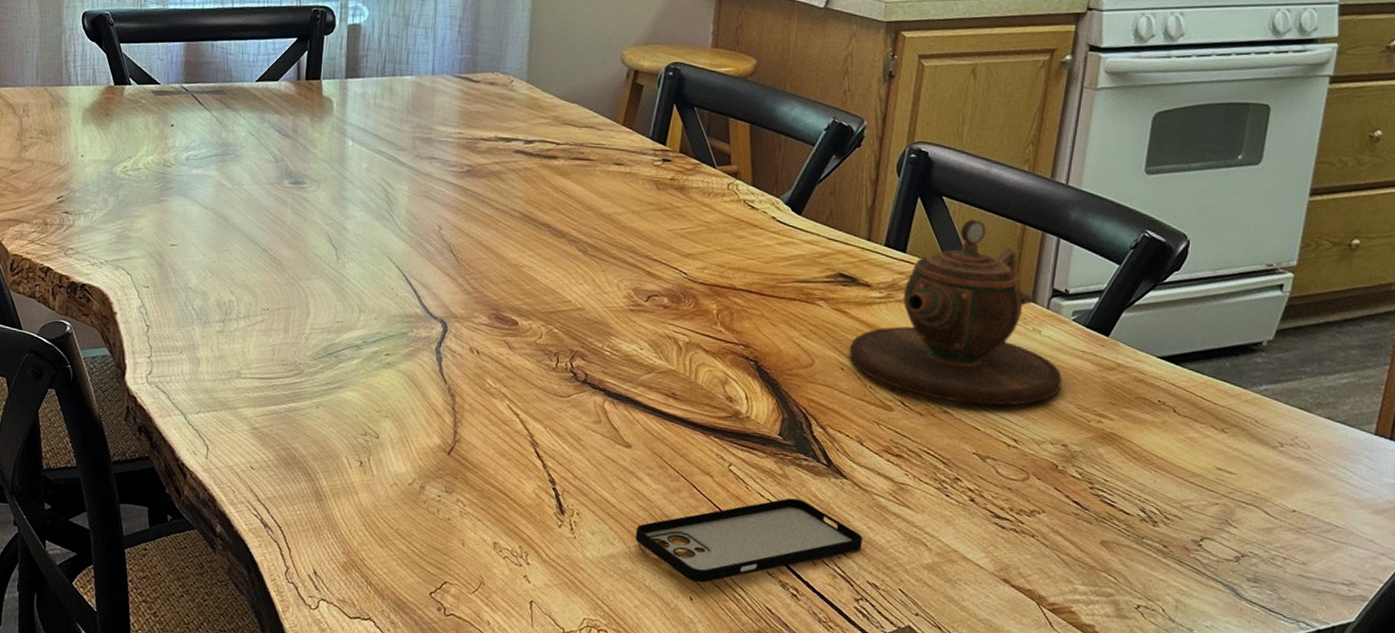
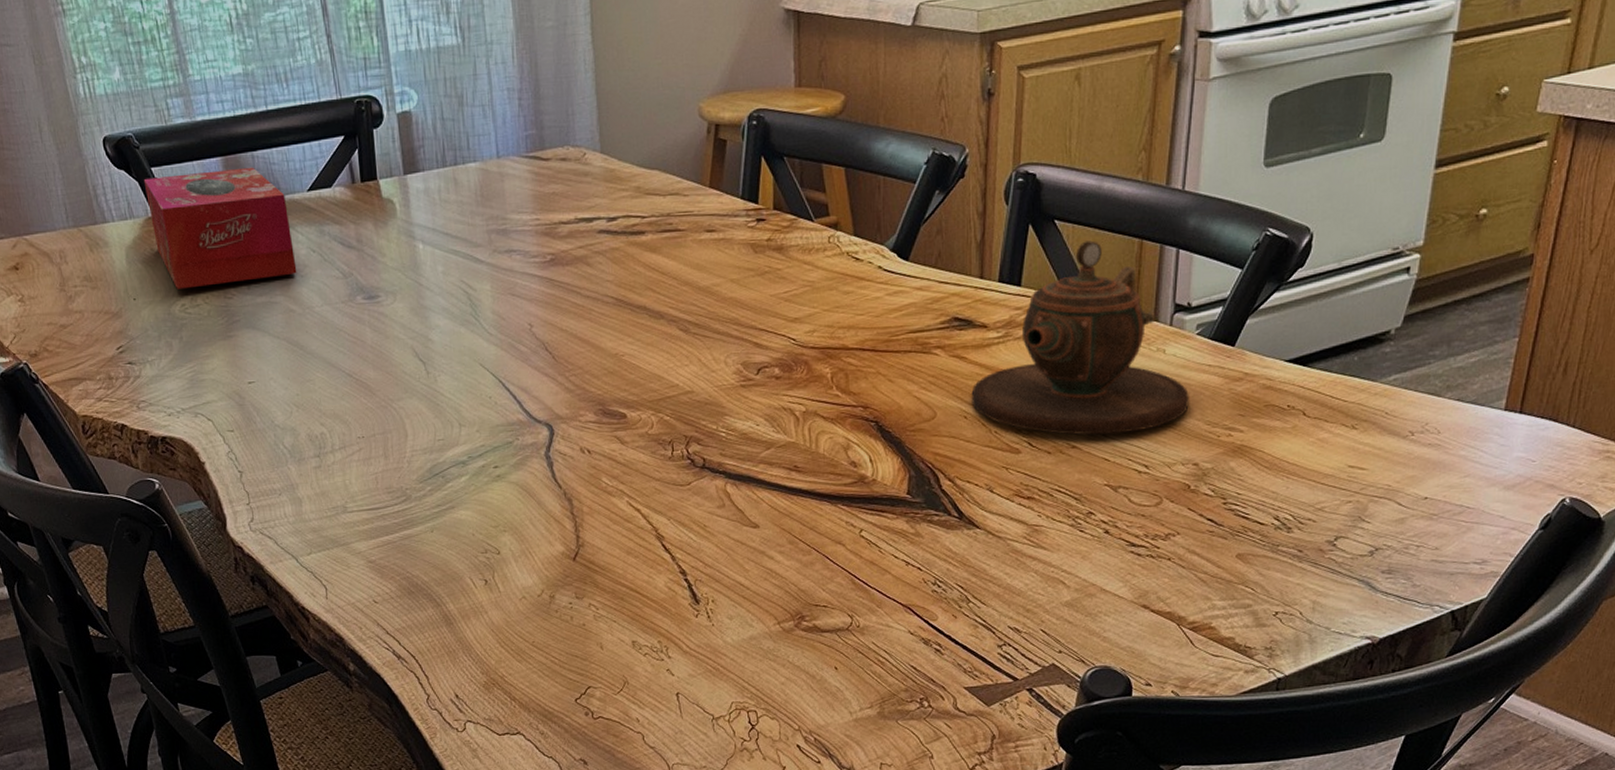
tissue box: none [111,52,236,153] -> present [143,167,297,289]
smartphone: present [635,498,862,583] -> none [773,555,1000,652]

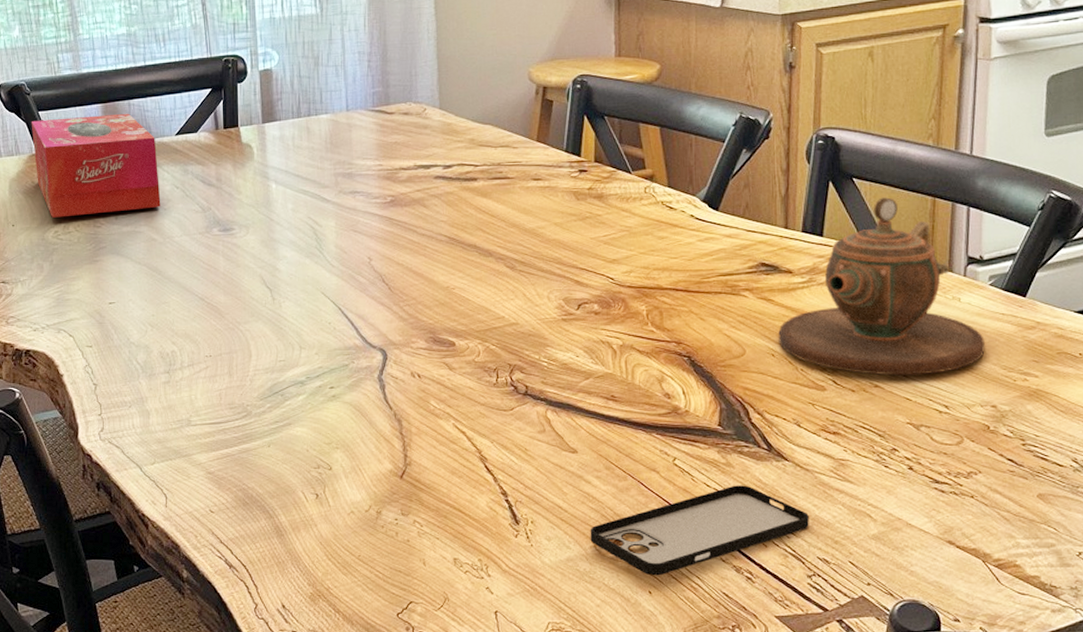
smartphone: none [773,555,1000,652] -> present [590,485,809,576]

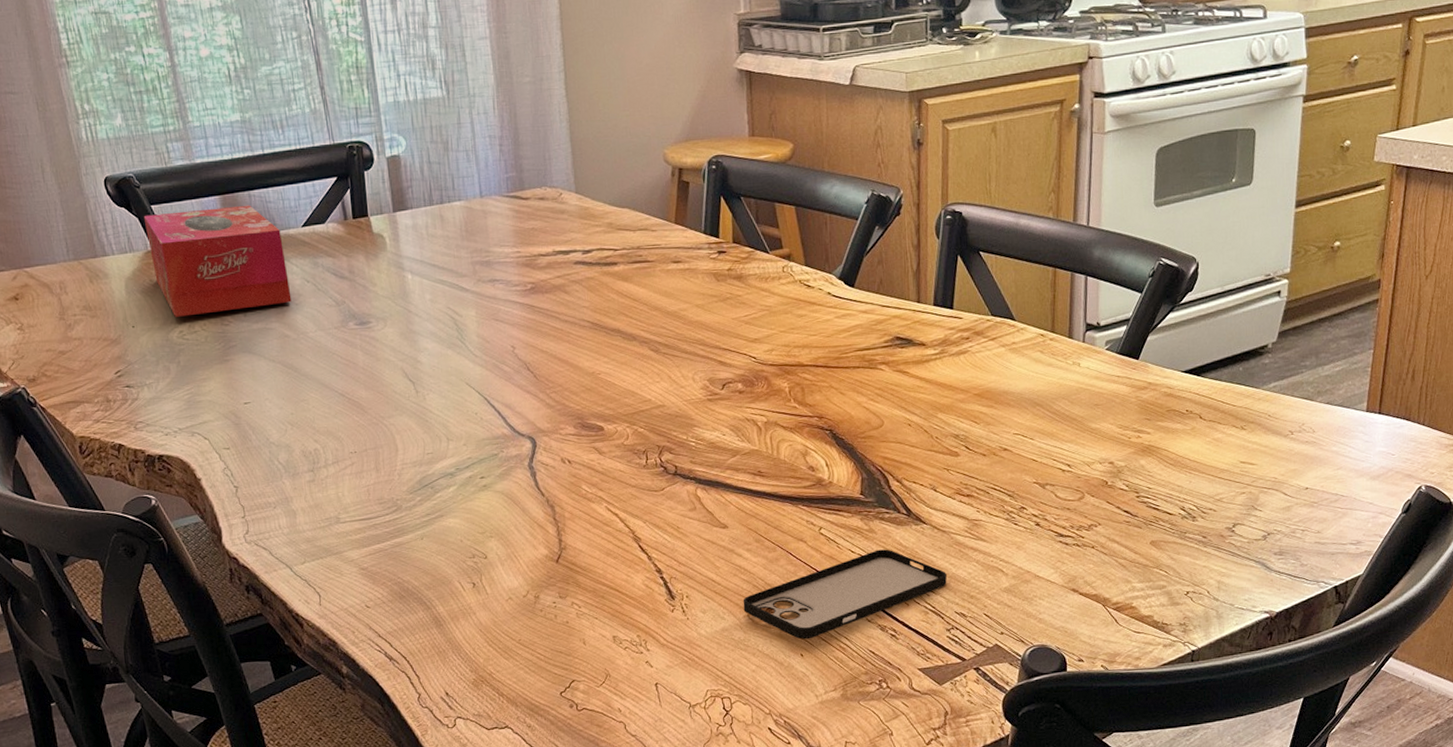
teapot: present [778,197,985,376] -> none [914,269,1103,439]

